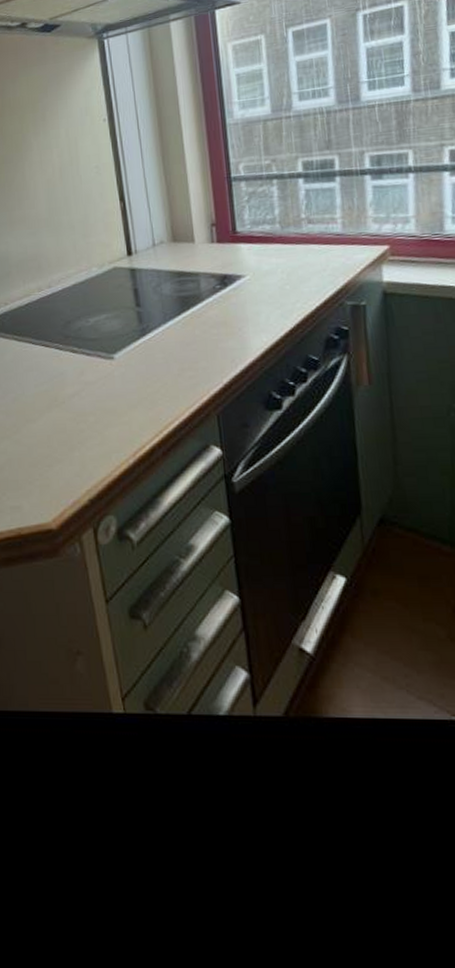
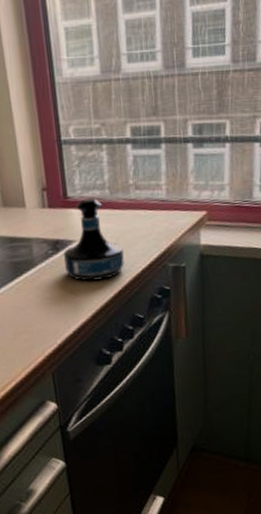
tequila bottle: none [231,232,296,318] -> present [63,197,124,281]

